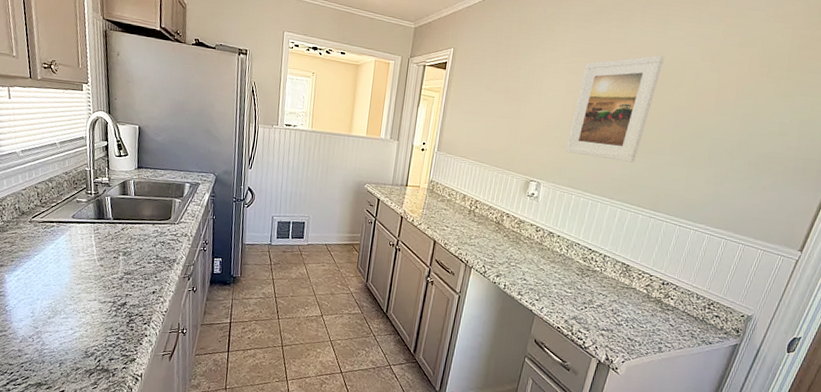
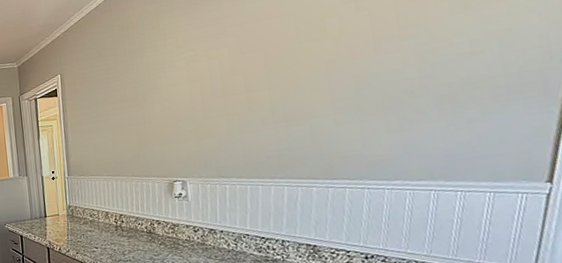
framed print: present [565,55,665,163] -> none [204,13,295,143]

